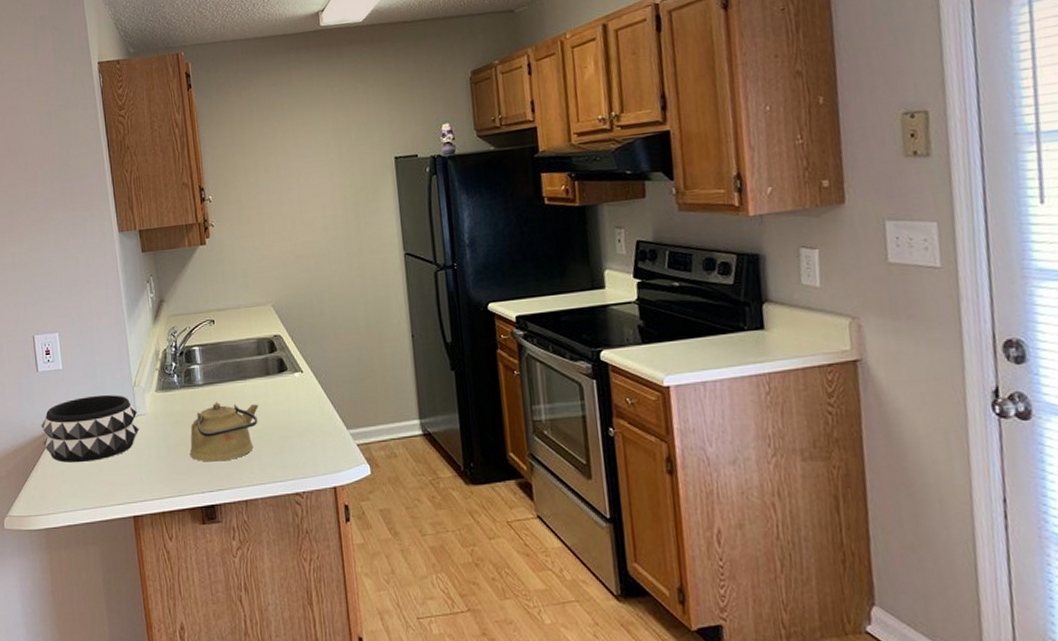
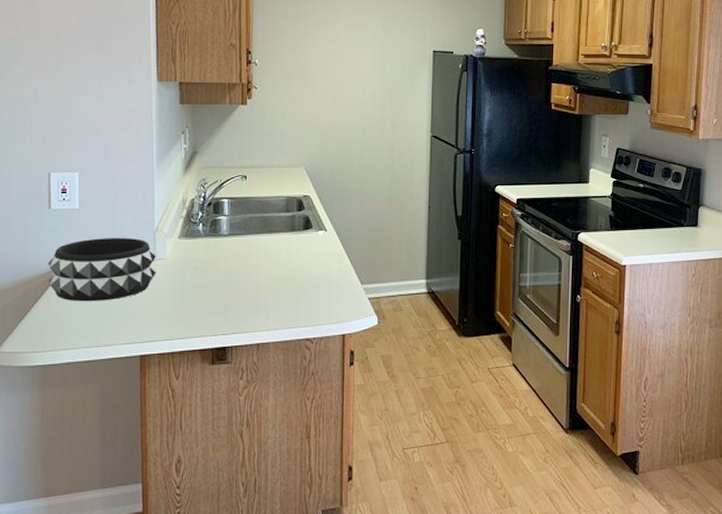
kettle: present [189,401,259,462] -> none [206,251,281,307]

